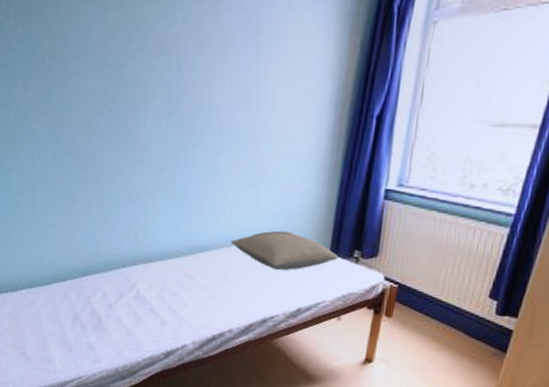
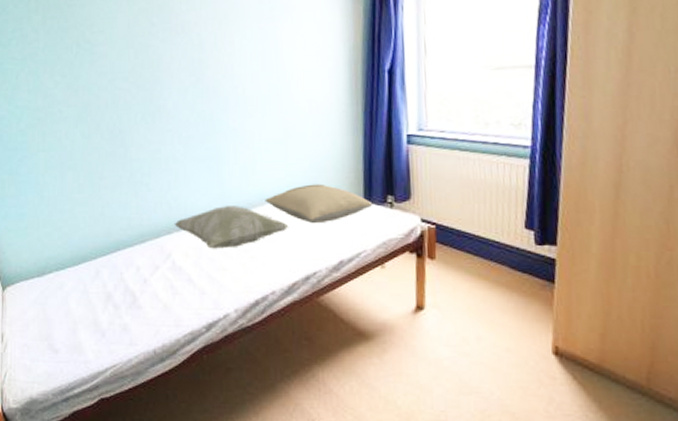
decorative pillow: none [140,243,252,285] -> present [174,206,289,249]

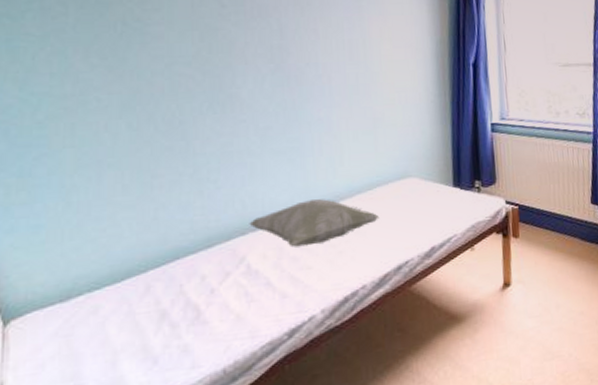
pillow: present [265,183,373,224] -> none [353,172,462,213]

